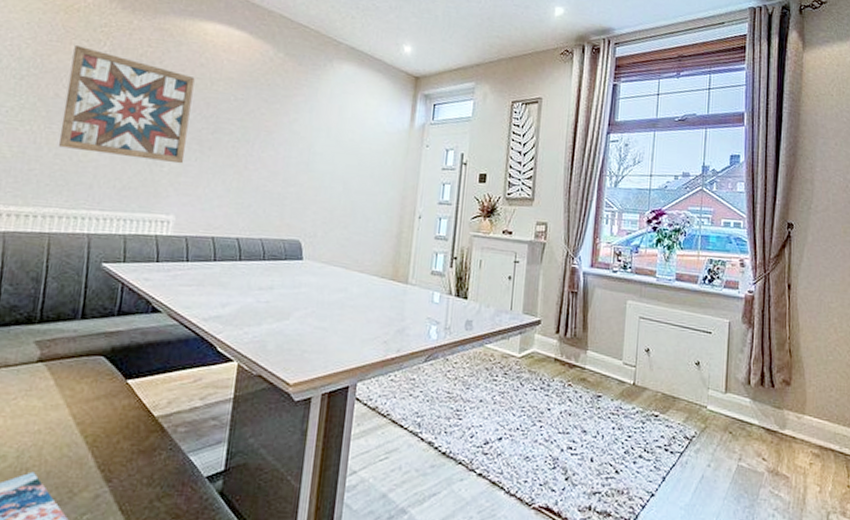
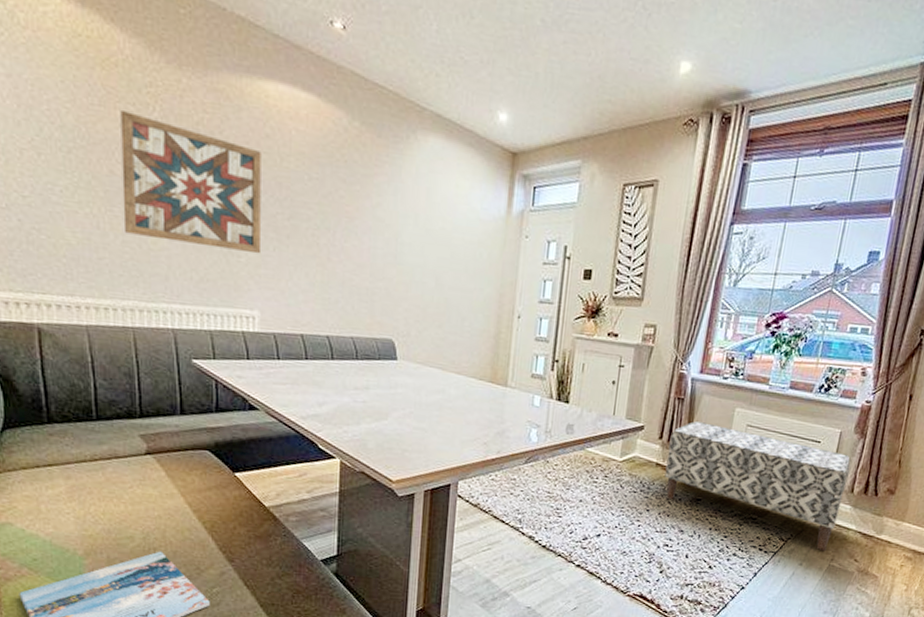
bench: none [564,315,744,450] -> present [664,421,851,552]

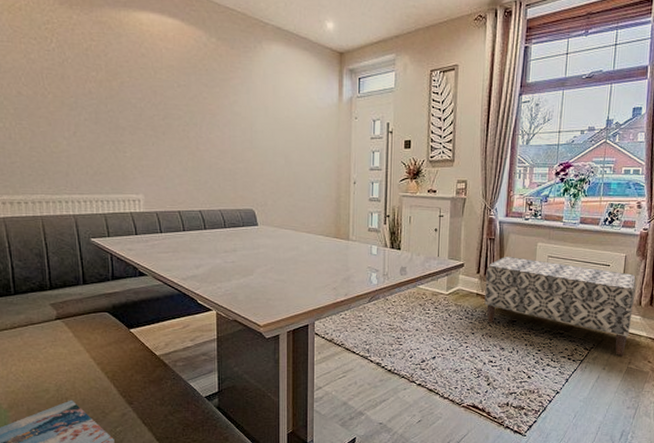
wall art: present [120,111,261,254] -> none [25,44,142,149]

